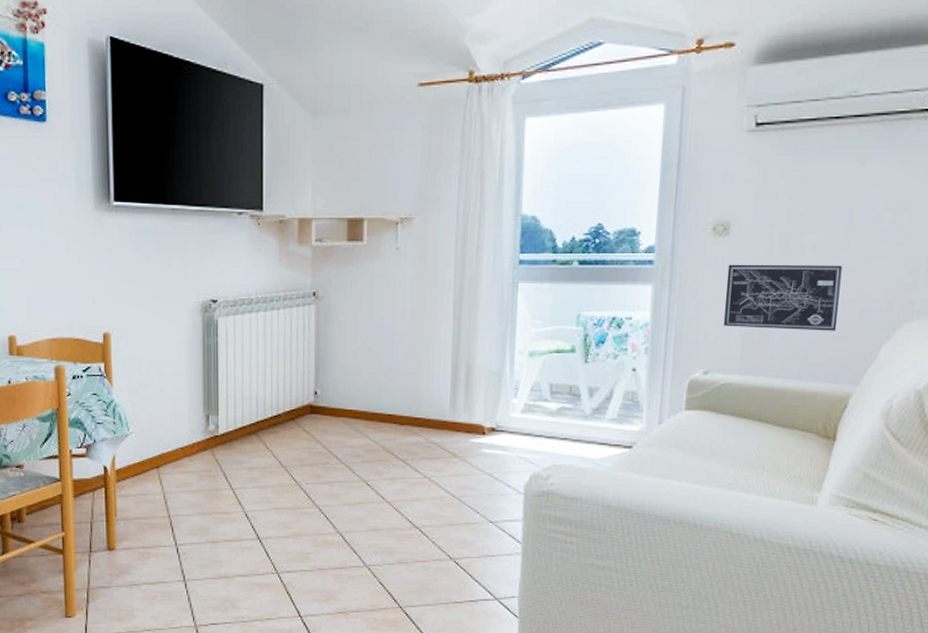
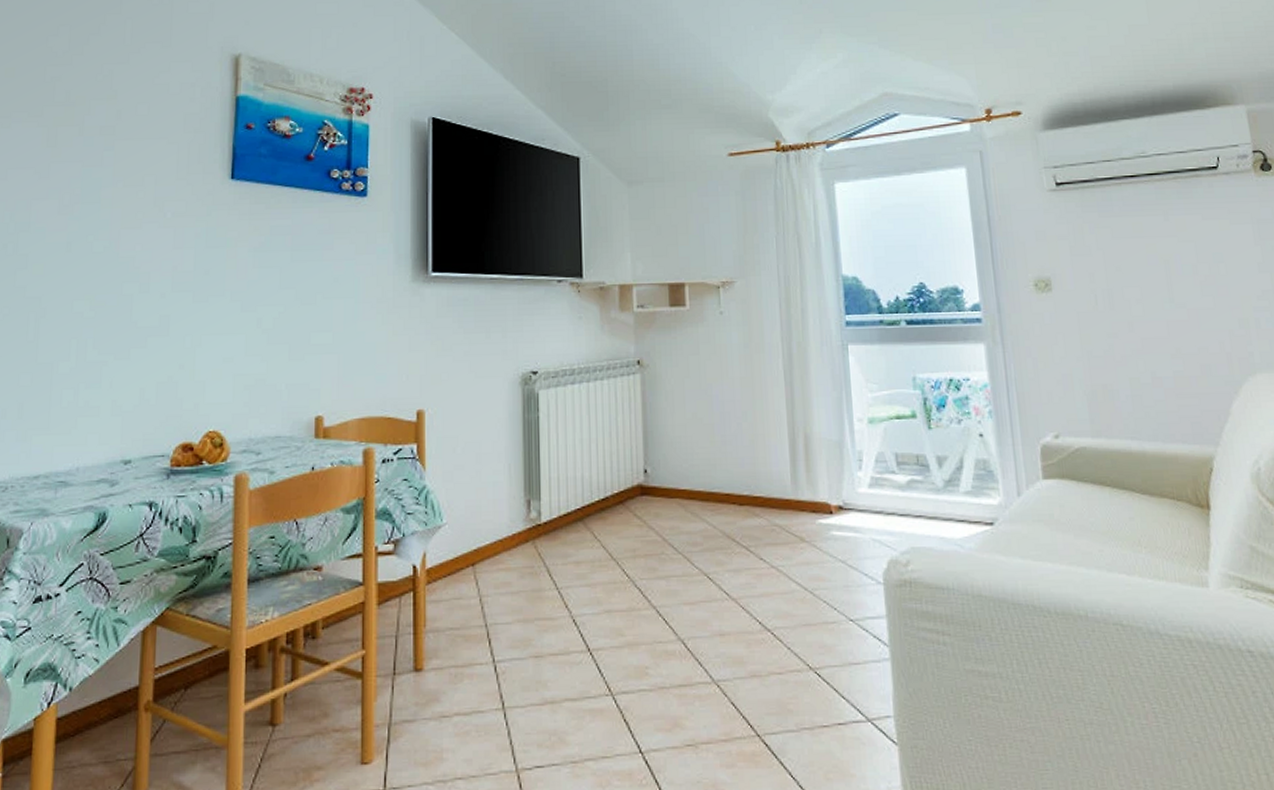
wall art: present [723,264,843,331] -> none [1057,319,1182,388]

